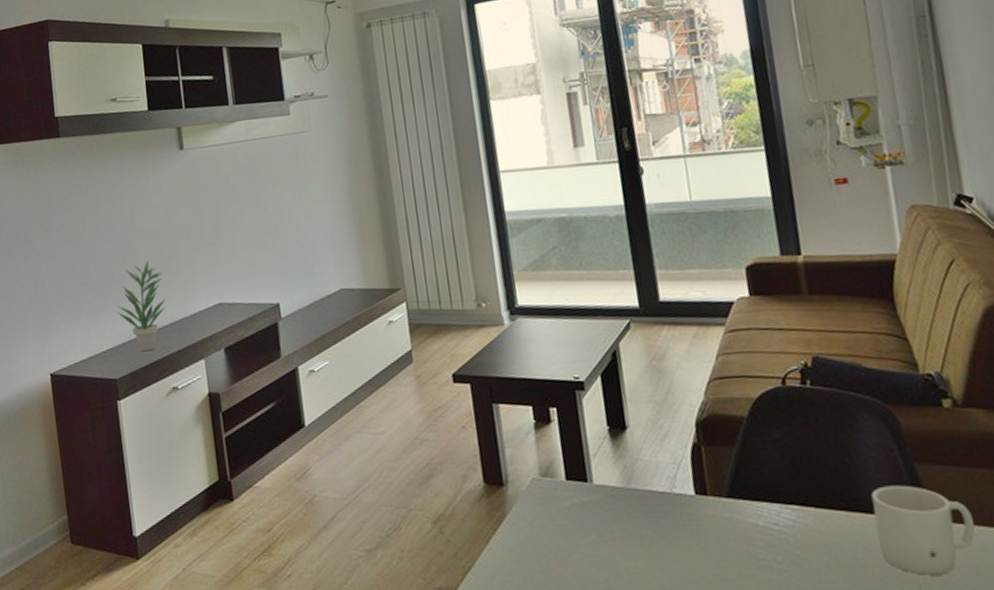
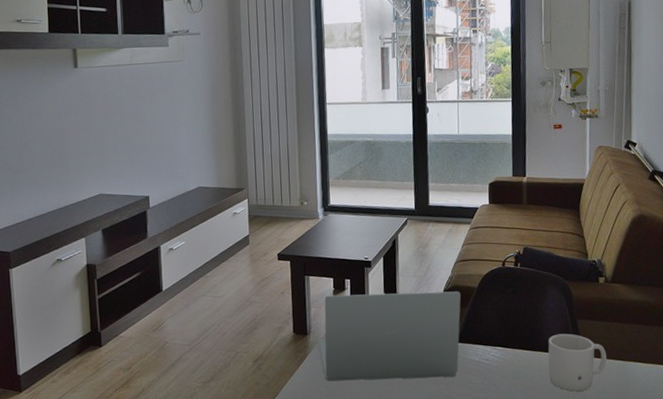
potted plant: present [117,261,167,352] -> none [13,157,56,231]
laptop: none [519,422,733,552] -> present [318,291,461,381]

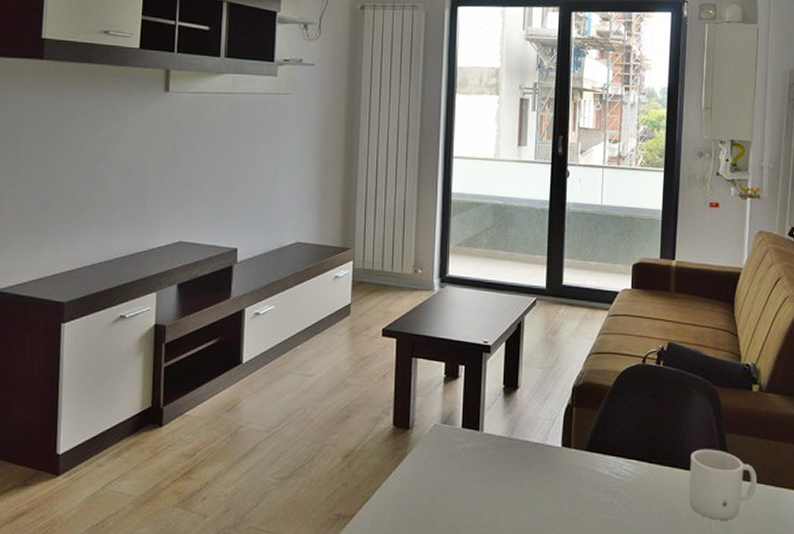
laptop: present [318,291,461,381] -> none [421,383,592,492]

